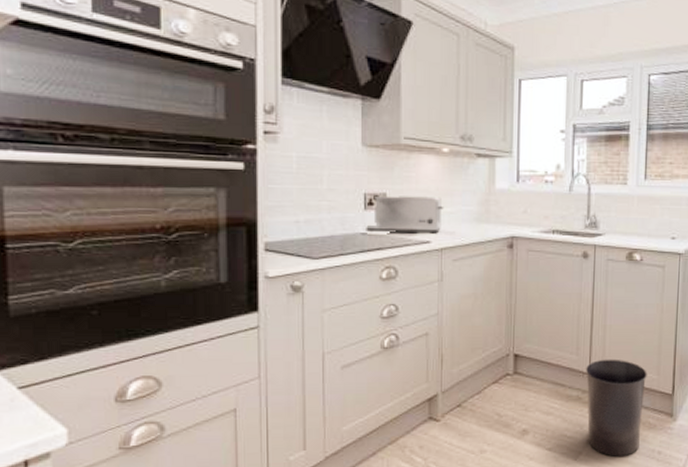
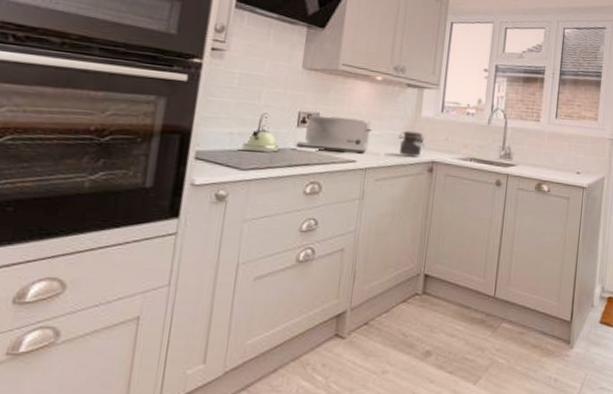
kettle: none [309,197,349,240] -> present [240,112,279,153]
jar: none [473,205,502,233] -> present [399,130,425,157]
waste bin: present [586,359,647,457] -> none [488,283,548,382]

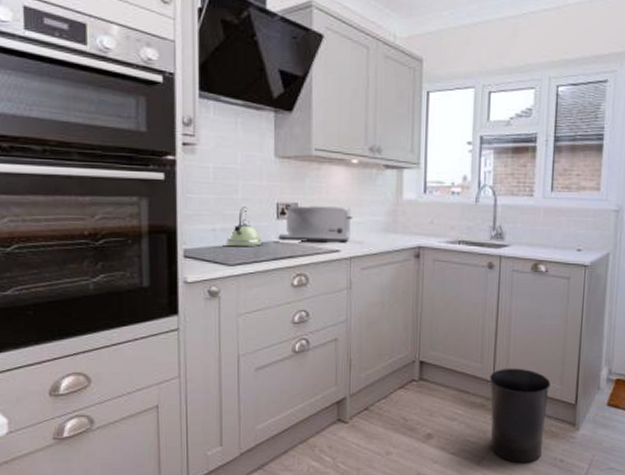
jar: present [399,130,425,157] -> none [381,215,409,243]
waste bin: none [488,283,548,382] -> present [490,368,551,463]

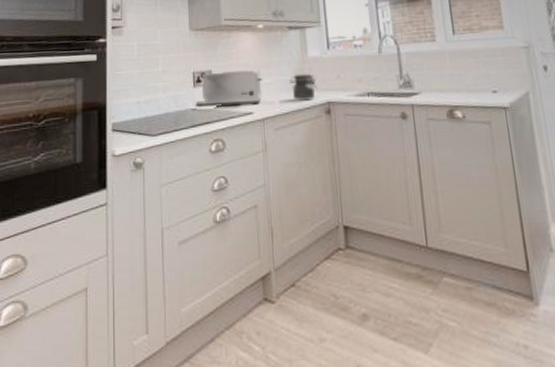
kettle: present [225,206,263,247] -> none [148,78,182,118]
jar: none [381,215,409,243] -> present [290,73,317,101]
waste bin: present [490,368,551,463] -> none [422,229,499,350]

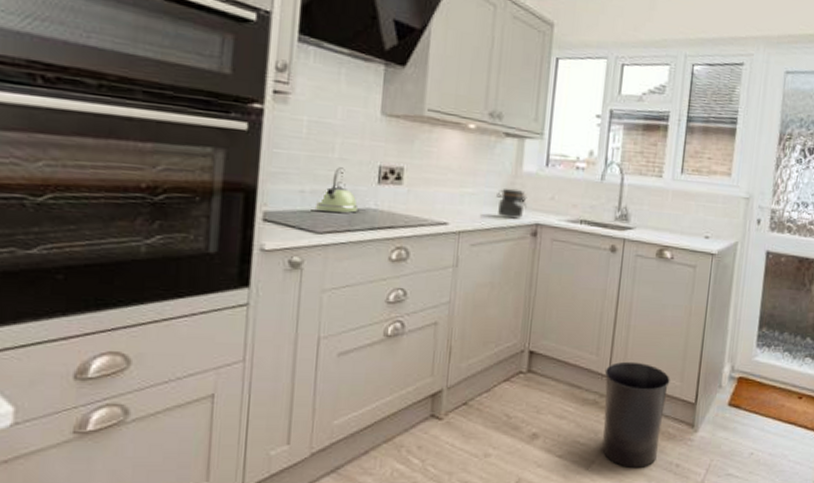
kettle: none [148,78,182,118] -> present [314,167,359,214]
toaster: present [194,69,263,108] -> none [376,171,466,215]
waste bin: none [422,229,499,350] -> present [602,361,670,467]

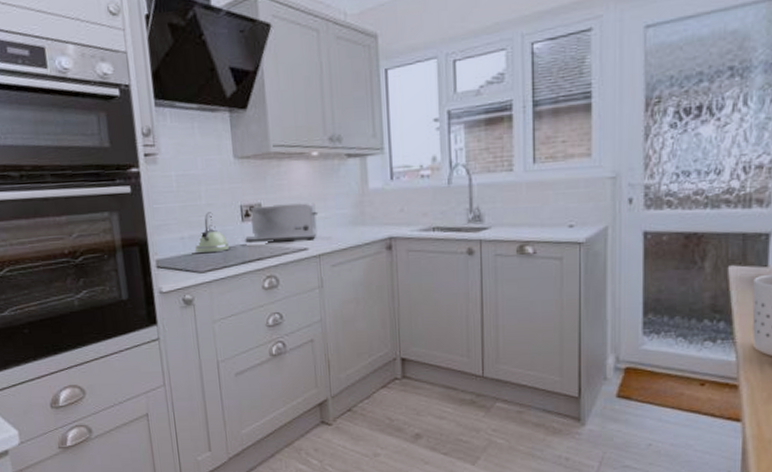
toaster: none [376,171,466,215] -> present [243,202,319,244]
jar: present [496,188,527,219] -> none [348,206,378,236]
waste bin: present [602,361,670,467] -> none [479,360,548,462]

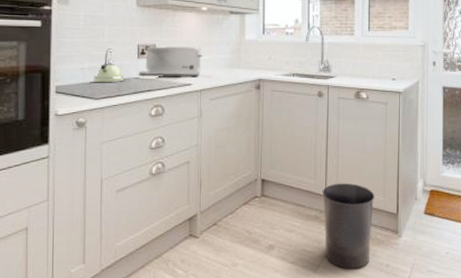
waste bin: none [479,360,548,462] -> present [323,183,375,269]

